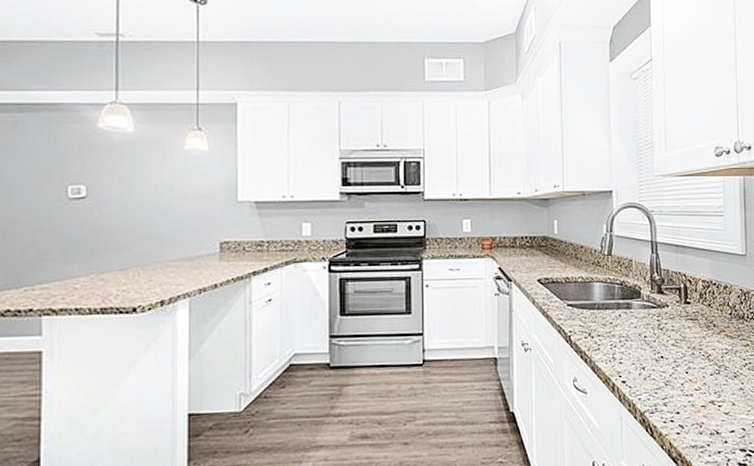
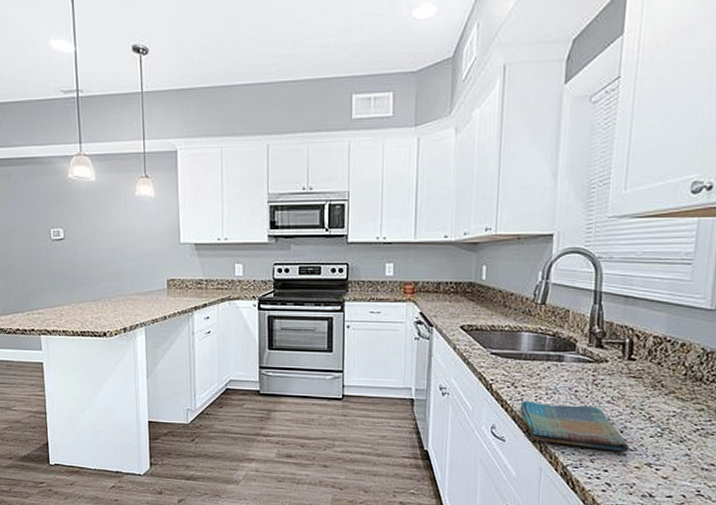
dish towel: none [598,349,694,393] -> present [520,400,629,452]

